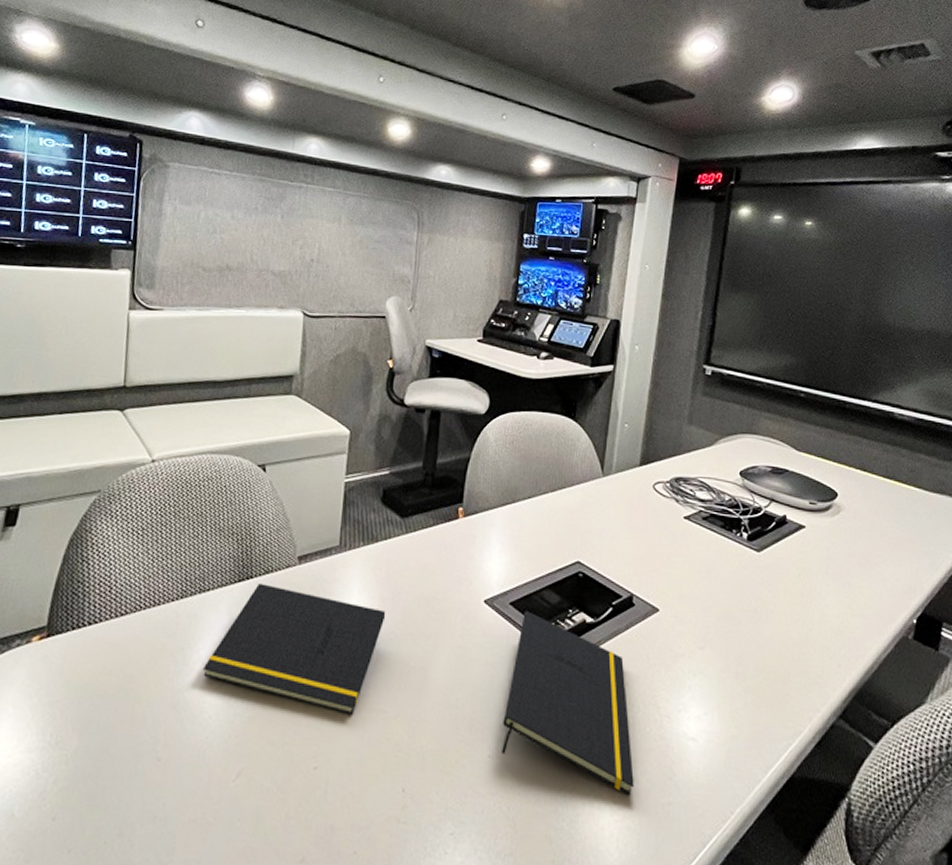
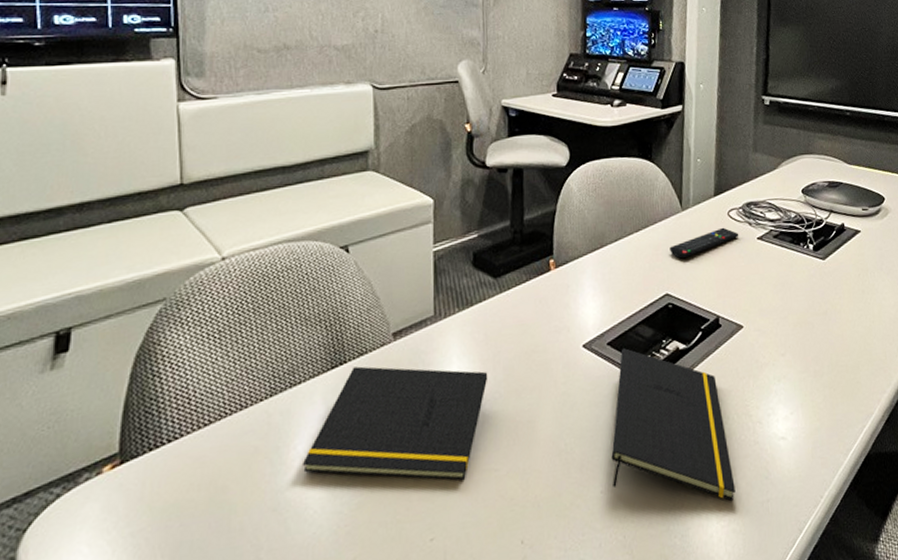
remote control: none [586,500,664,527] -> present [669,227,739,259]

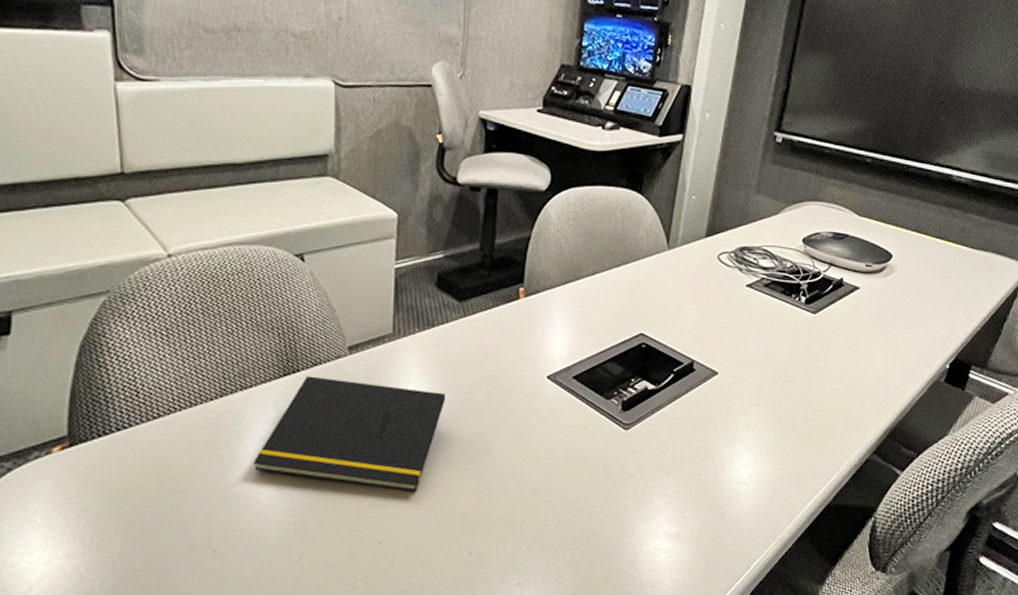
notepad: present [611,348,736,502] -> none [565,383,689,536]
remote control: present [669,227,739,259] -> none [650,271,727,299]

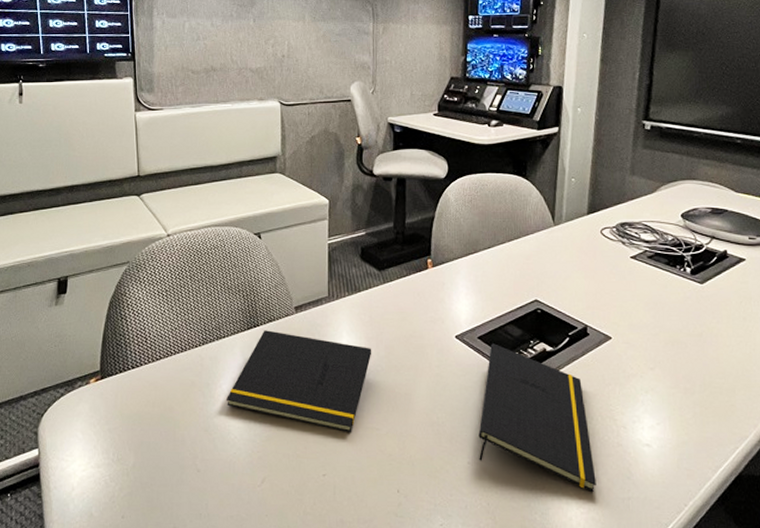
notepad: none [565,383,689,536] -> present [478,343,596,493]

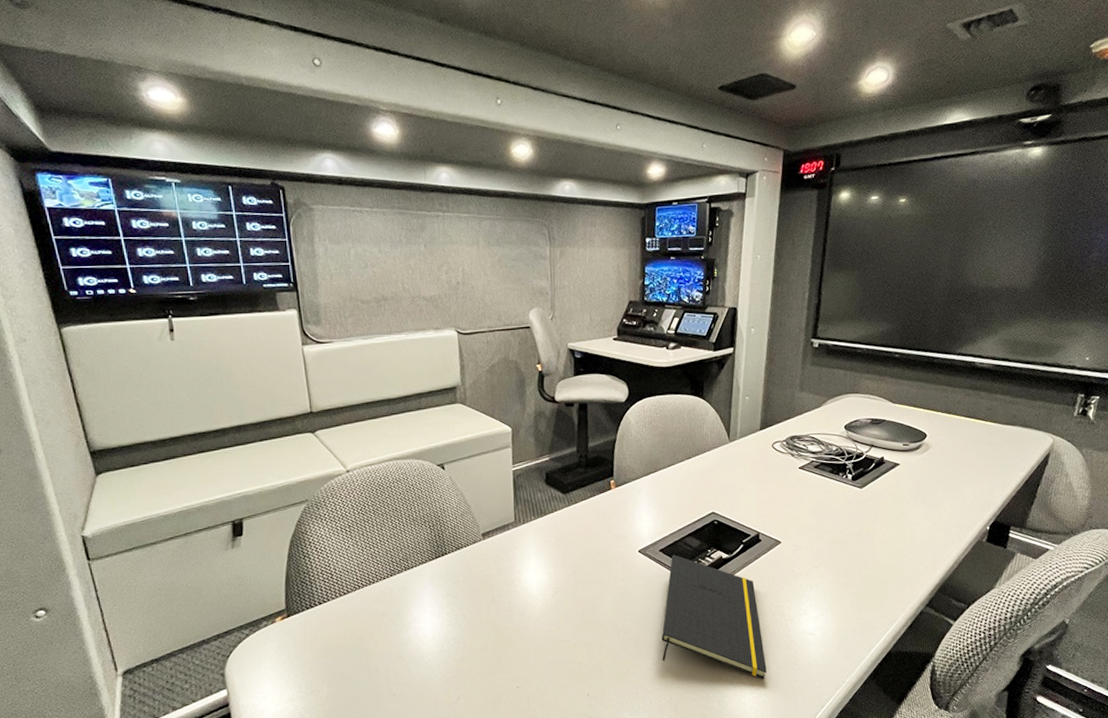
notepad: present [225,330,372,433] -> none [417,558,560,647]

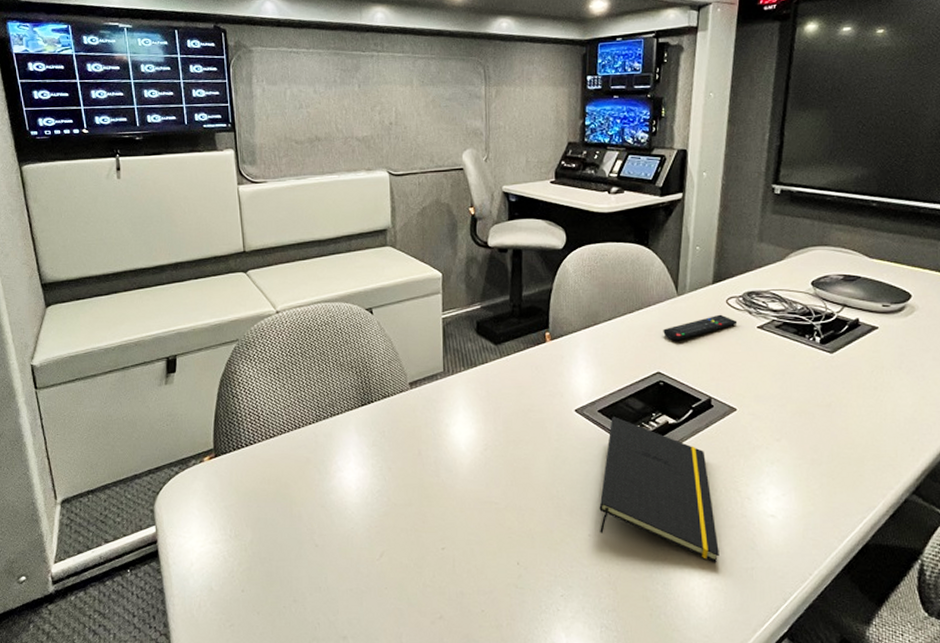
remote control: none [717,457,782,483] -> present [663,314,738,341]

